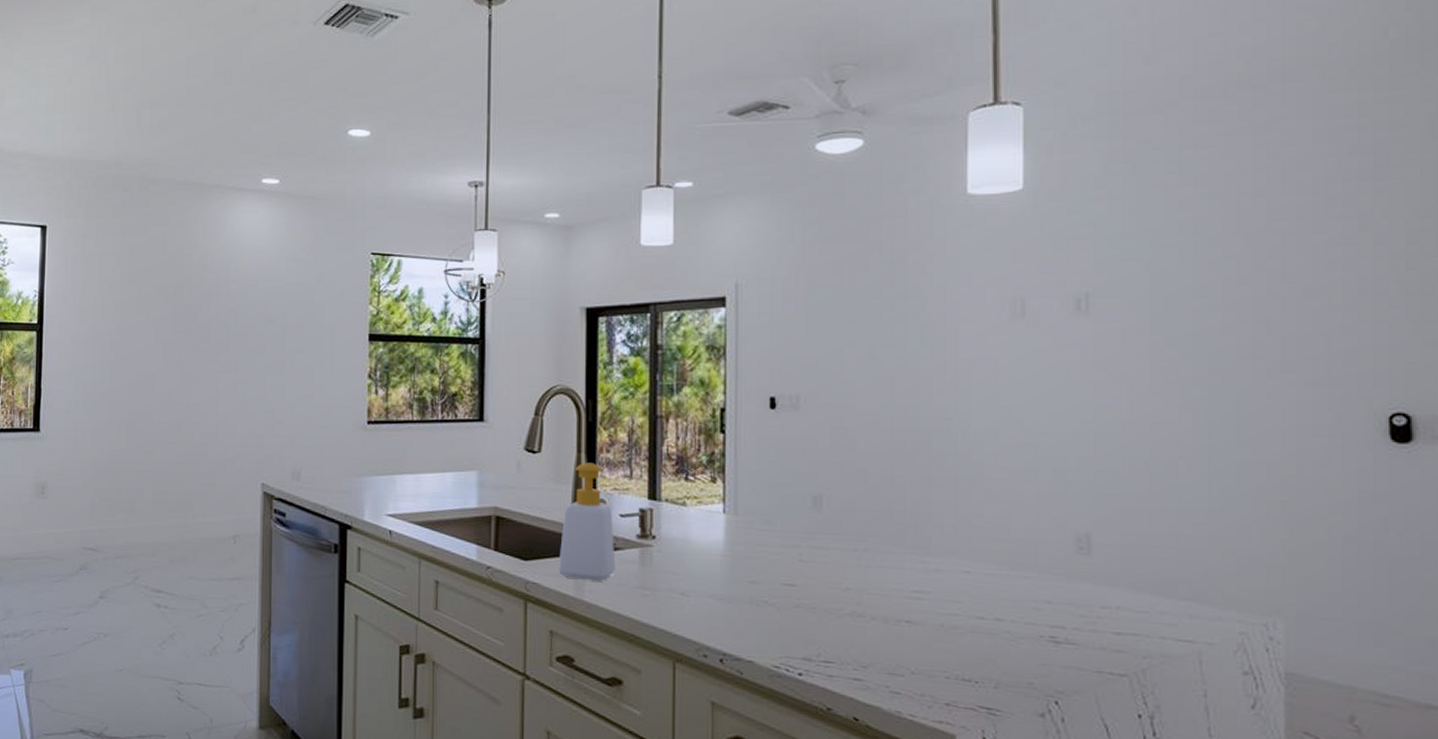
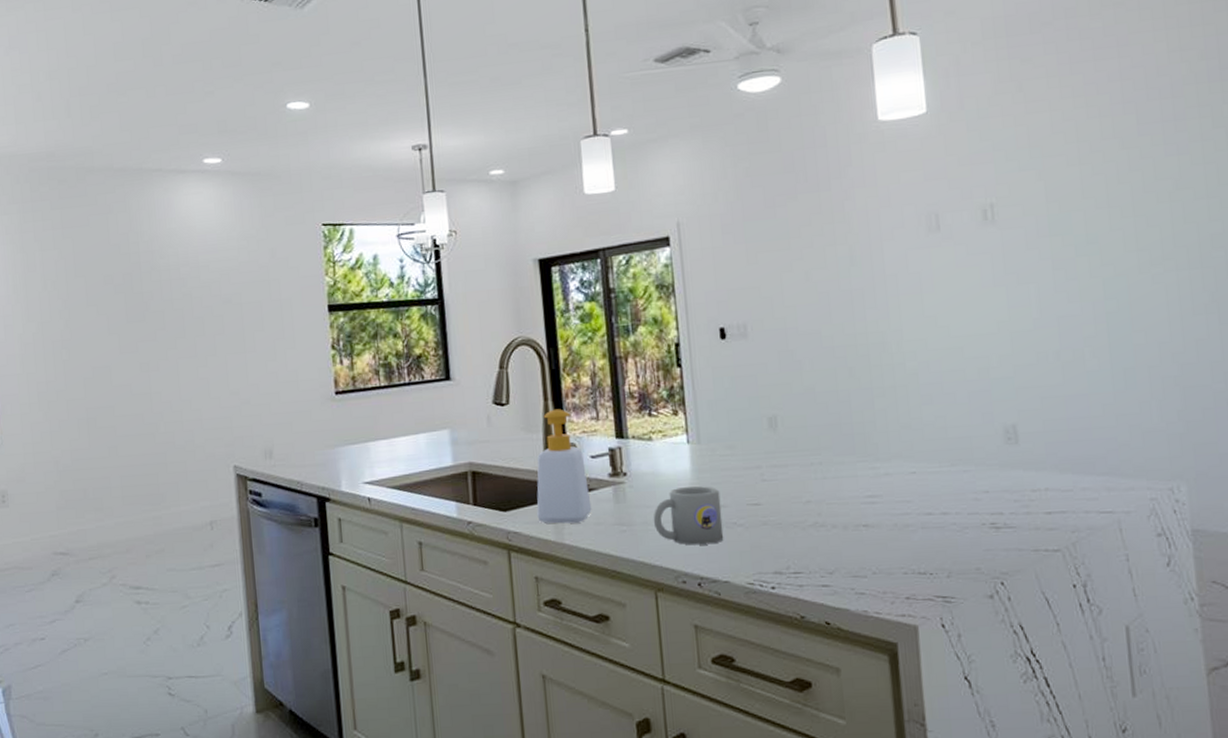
mug: none [679,557,753,621] -> present [653,486,724,546]

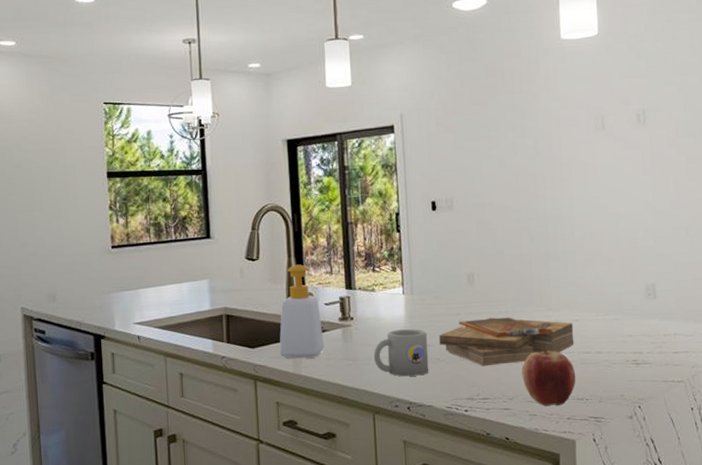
clipboard: none [734,470,911,533] -> present [438,317,574,367]
apple: none [843,508,916,582] -> present [522,348,576,406]

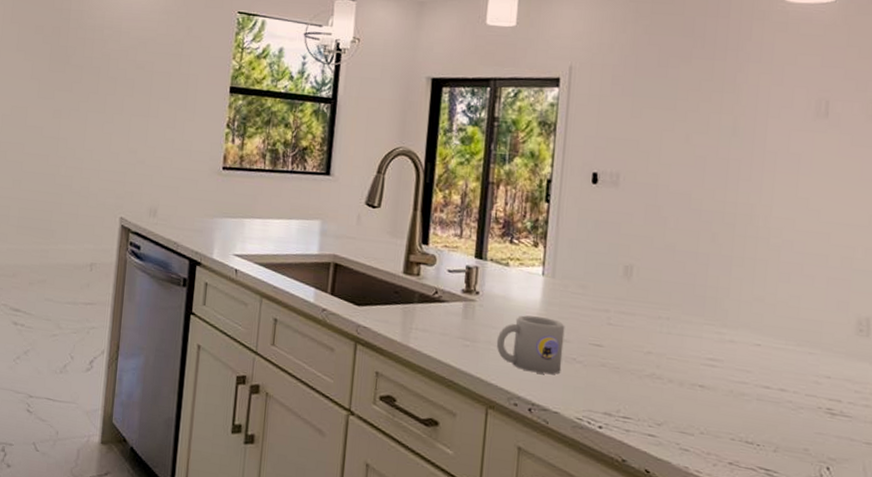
soap bottle: present [279,264,324,359] -> none [388,220,441,330]
clipboard: present [438,317,574,367] -> none [578,319,753,383]
apple: present [522,348,576,406] -> none [677,371,748,445]

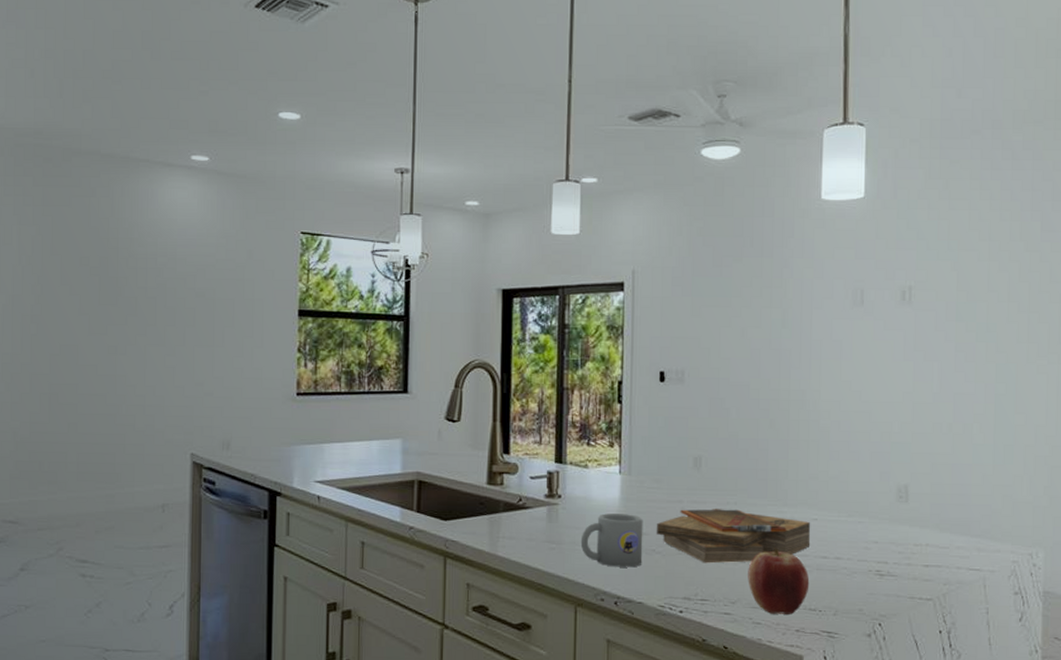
clipboard: none [578,319,753,383] -> present [656,509,811,564]
apple: none [677,371,748,445] -> present [748,548,810,614]

